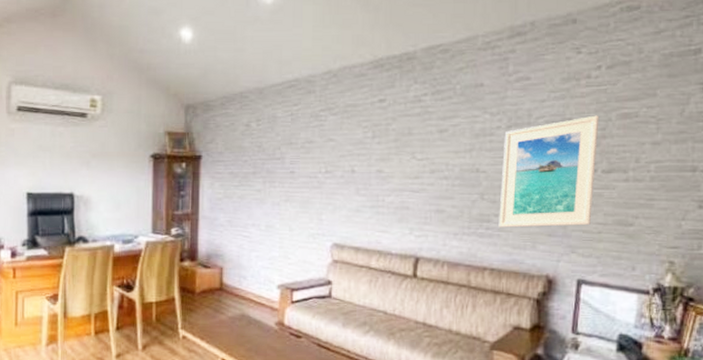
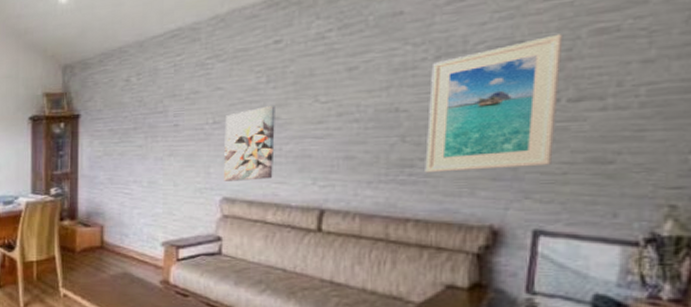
wall art: none [334,160,379,228] -> present [224,106,275,181]

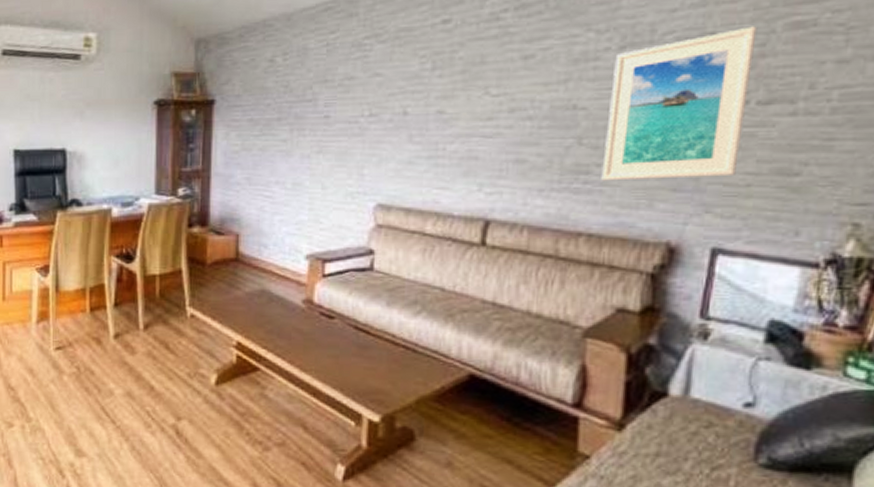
wall art: present [224,106,275,181] -> none [379,97,440,185]

